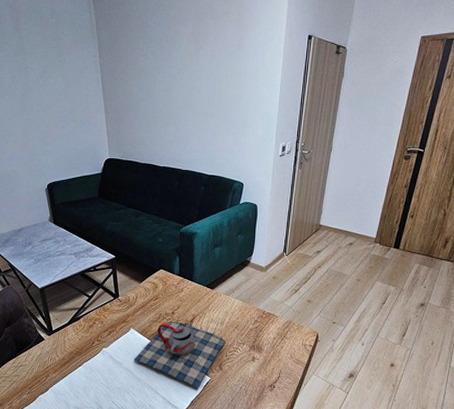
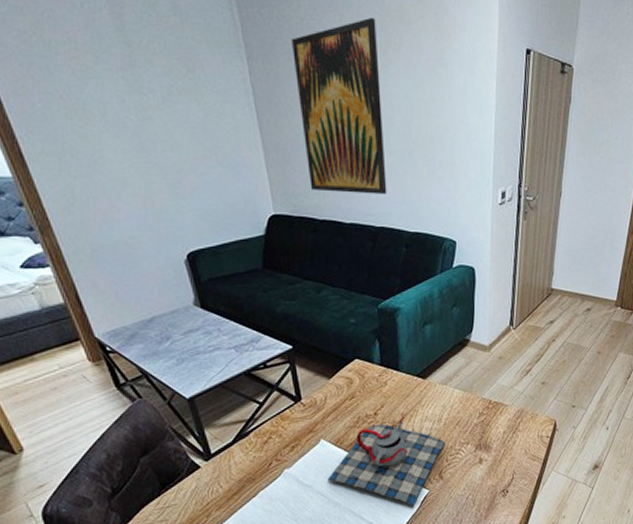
wall art: none [130,15,193,145] -> present [292,18,387,194]

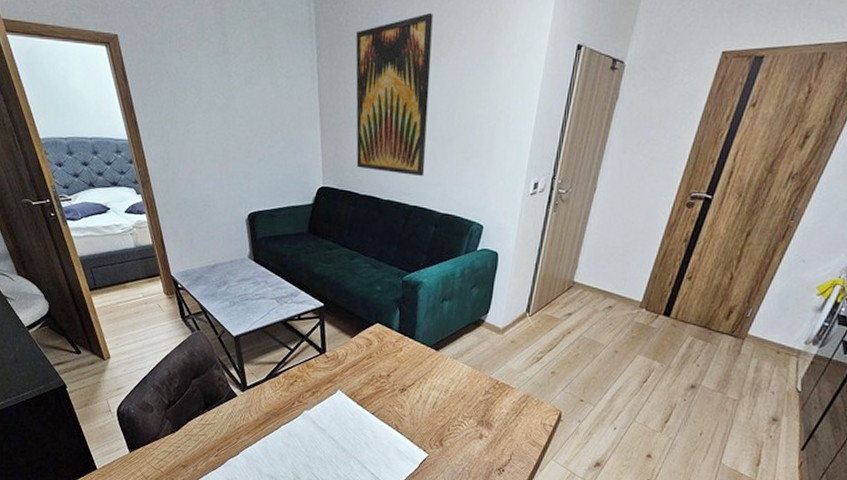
teapot: present [327,413,446,508] -> none [339,379,449,467]

